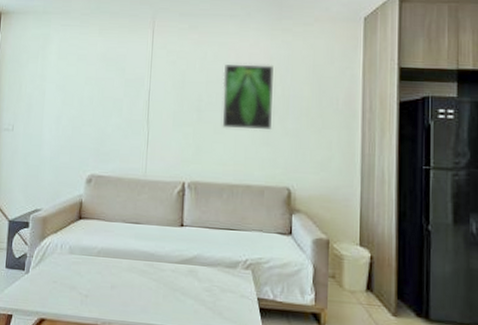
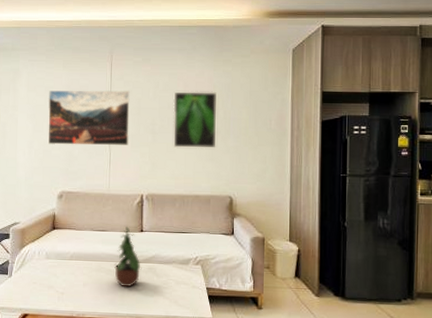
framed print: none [77,59,173,125] -> present [47,90,130,146]
potted plant: none [148,218,180,293] -> present [114,226,141,288]

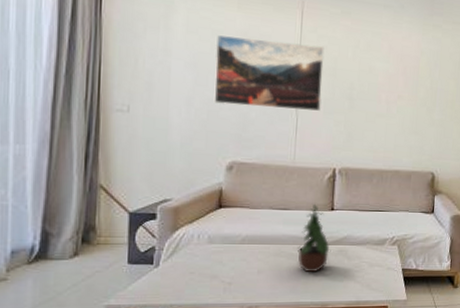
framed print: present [173,91,217,148] -> none [373,54,424,121]

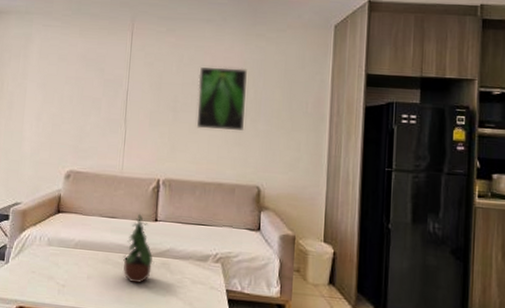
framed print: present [214,35,325,111] -> none [57,59,151,124]
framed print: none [373,54,424,121] -> present [196,66,247,132]

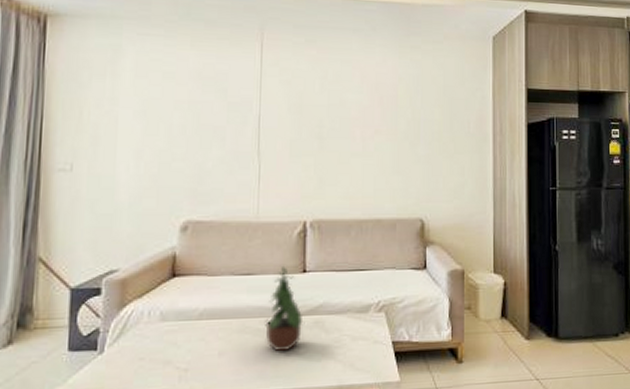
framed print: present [196,66,247,132] -> none [347,84,403,158]

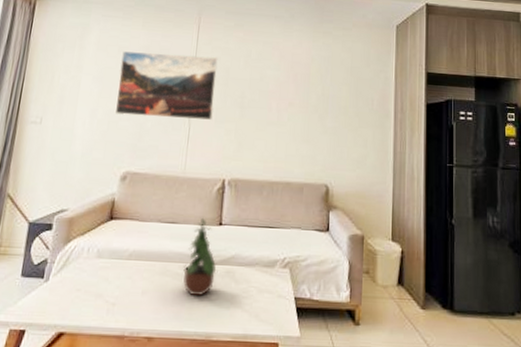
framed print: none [165,78,288,156] -> present [114,51,218,121]

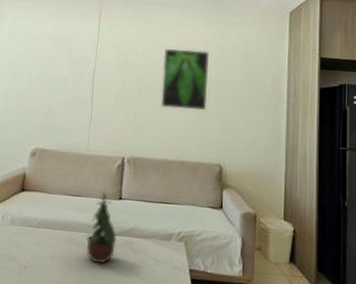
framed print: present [114,51,218,121] -> none [25,39,118,103]
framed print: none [264,62,315,128] -> present [161,48,209,111]

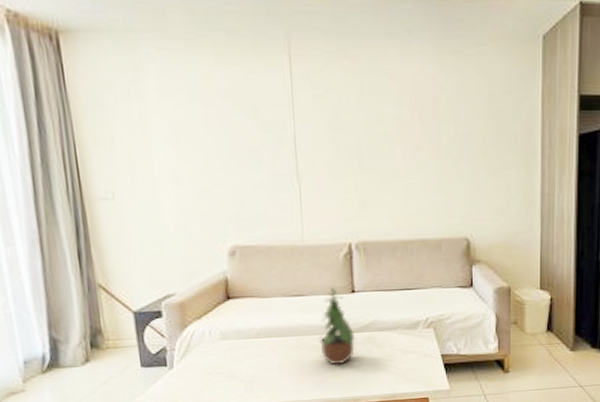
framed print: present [161,48,209,111] -> none [385,97,447,177]

